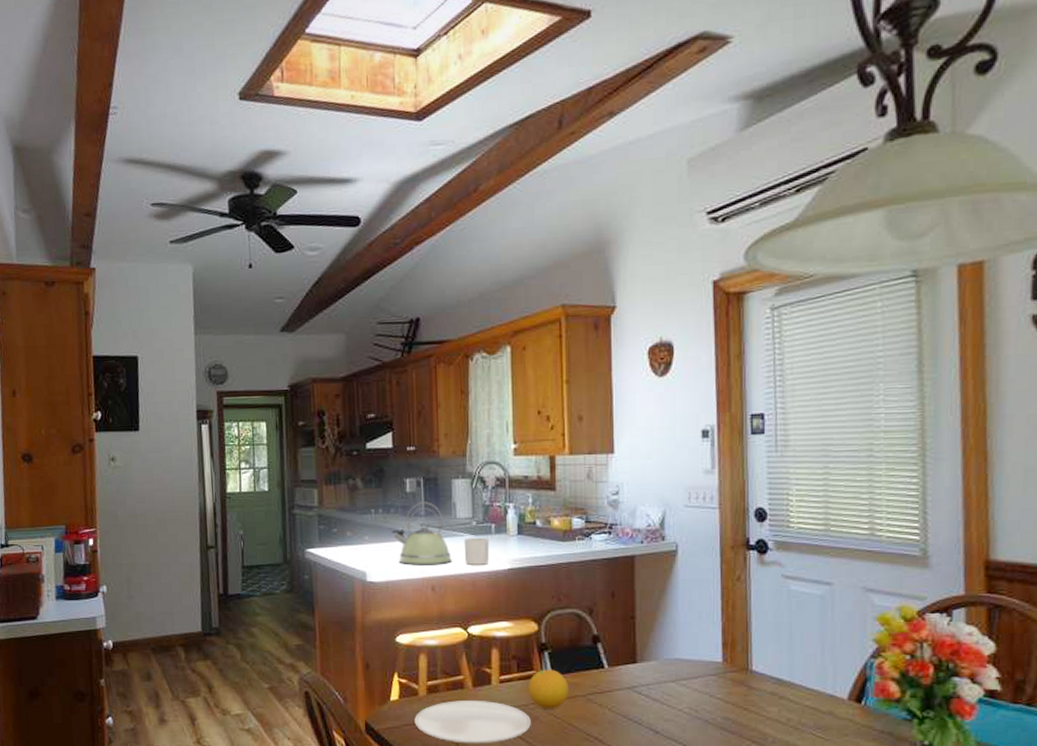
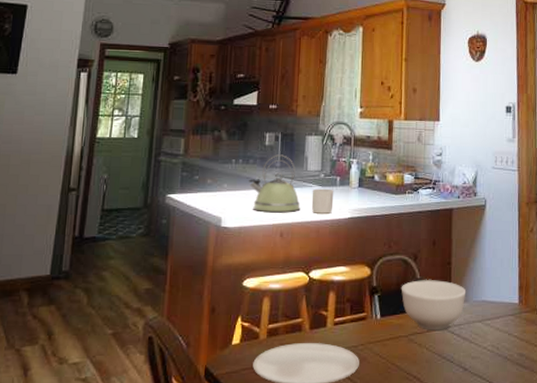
fruit: present [528,669,570,709] -> none [358,311,394,350]
bowl: none [574,635,655,690] -> present [401,279,467,330]

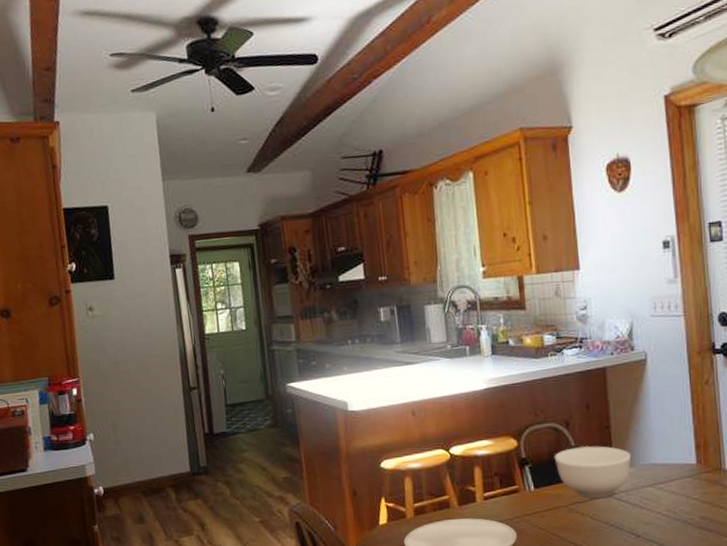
kettle: present [249,154,301,213] -> none [369,329,430,392]
mug: present [311,188,334,214] -> none [440,360,466,388]

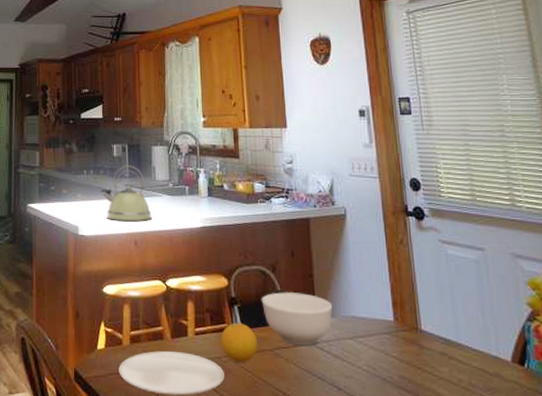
kettle: none [369,329,430,392] -> present [101,165,152,222]
fruit: none [511,483,552,522] -> present [220,322,258,363]

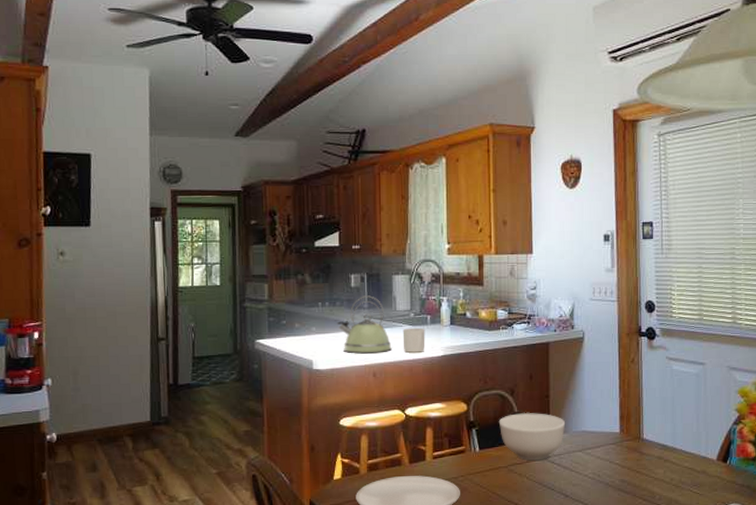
mug: none [162,198,184,223] -> present [402,328,425,353]
fruit: present [220,322,258,363] -> none [458,444,494,481]

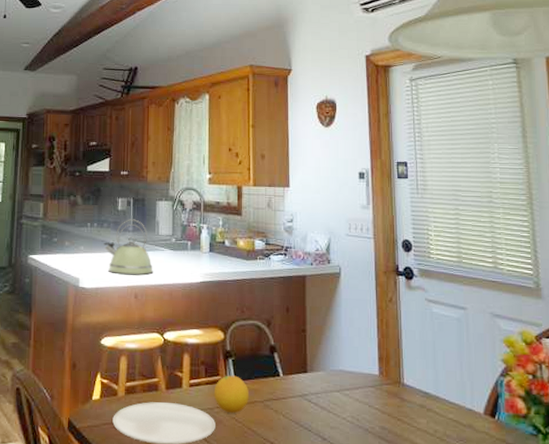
mug: present [402,328,425,353] -> none [164,252,186,277]
fruit: none [458,444,494,481] -> present [213,375,250,414]
bowl: present [498,412,566,461] -> none [255,345,323,398]

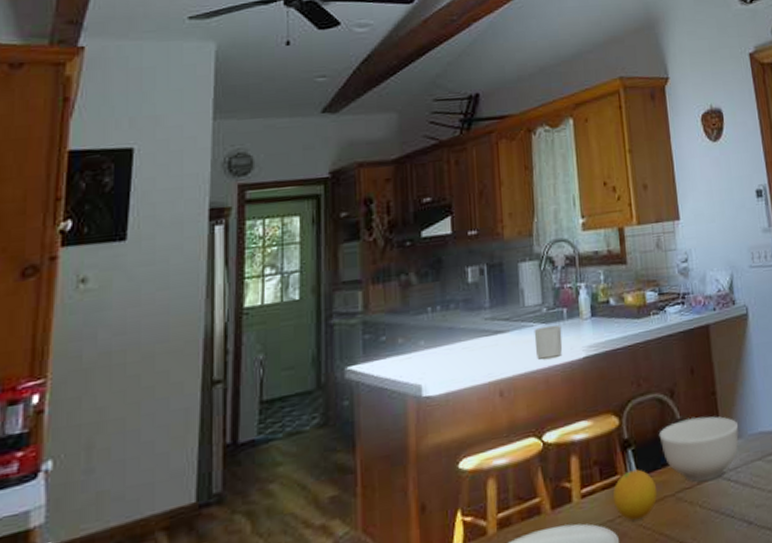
kettle: present [103,219,153,275] -> none [452,291,522,369]
mug: none [164,252,186,277] -> present [534,325,563,360]
bowl: none [255,345,323,398] -> present [658,416,739,482]

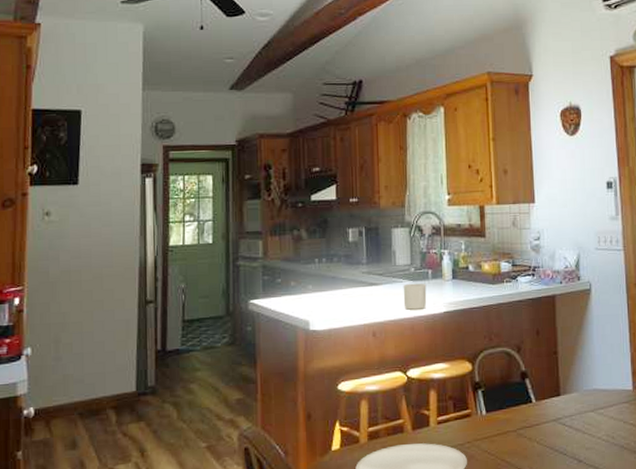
fruit: present [612,469,658,521] -> none [463,407,502,447]
bowl: present [658,416,739,482] -> none [505,370,576,423]

